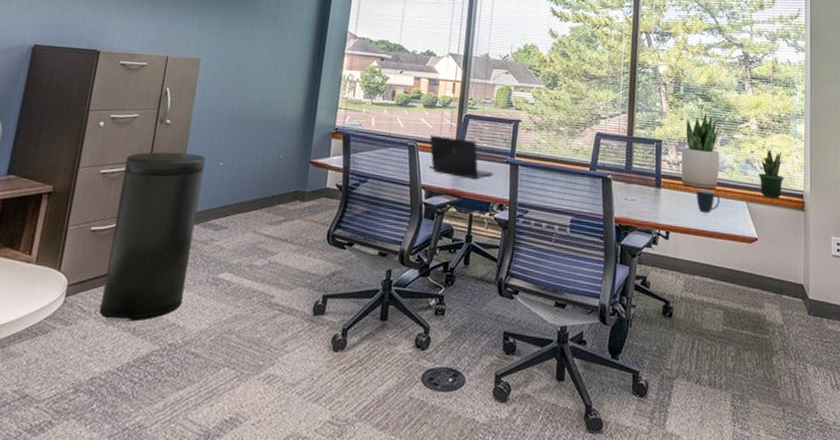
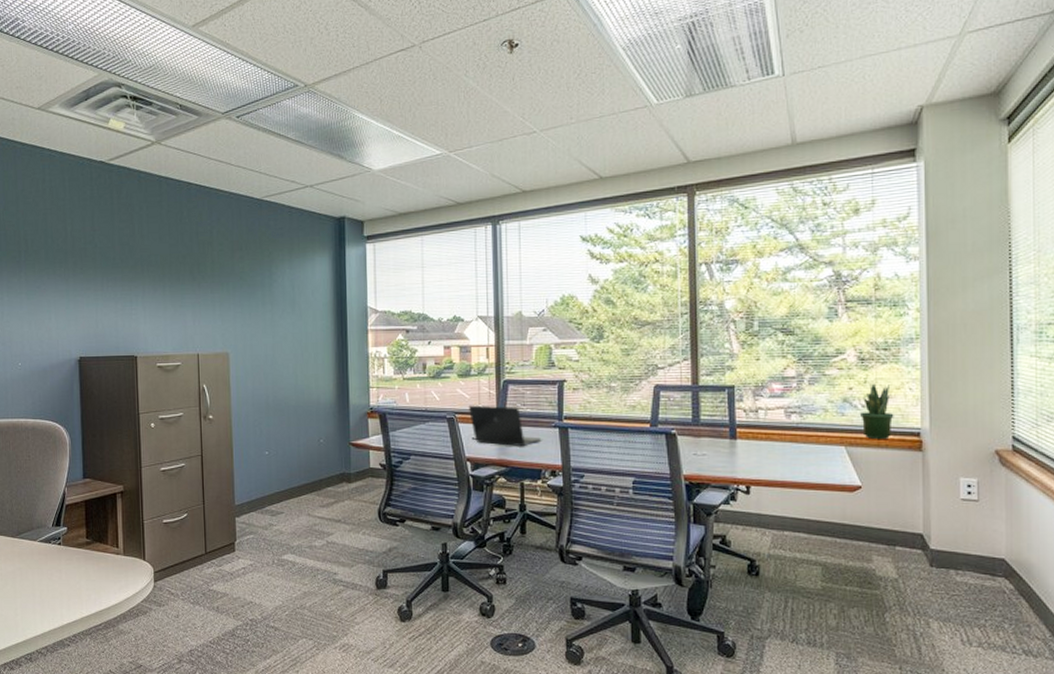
pedal bin: present [99,151,205,323] -> none [180,445,255,602]
planter: present [681,113,720,190] -> none [760,350,809,436]
mug: present [696,188,720,214] -> none [781,436,811,464]

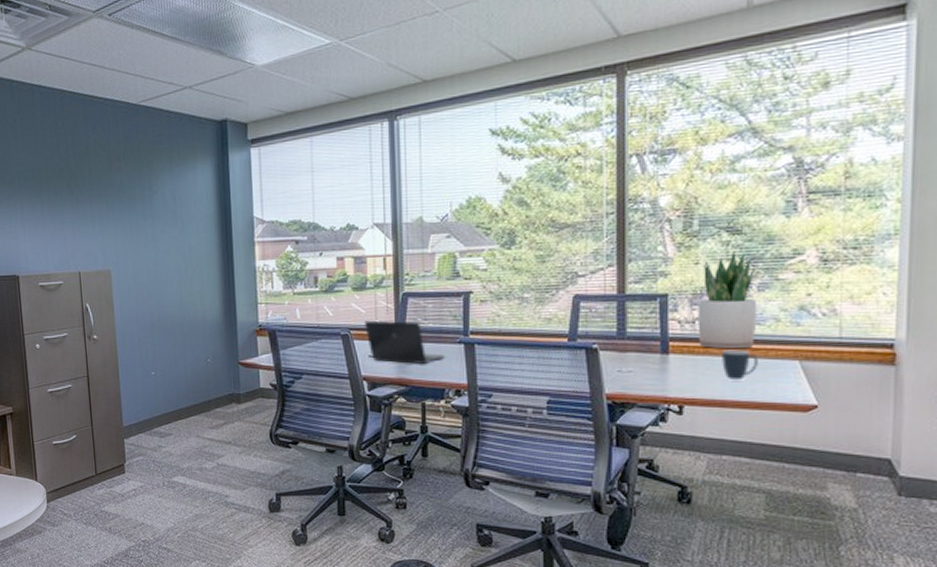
planter: none [760,350,809,436] -> present [697,251,758,350]
mug: none [781,436,811,464] -> present [722,349,758,381]
planter: present [860,383,894,439] -> none [820,288,862,352]

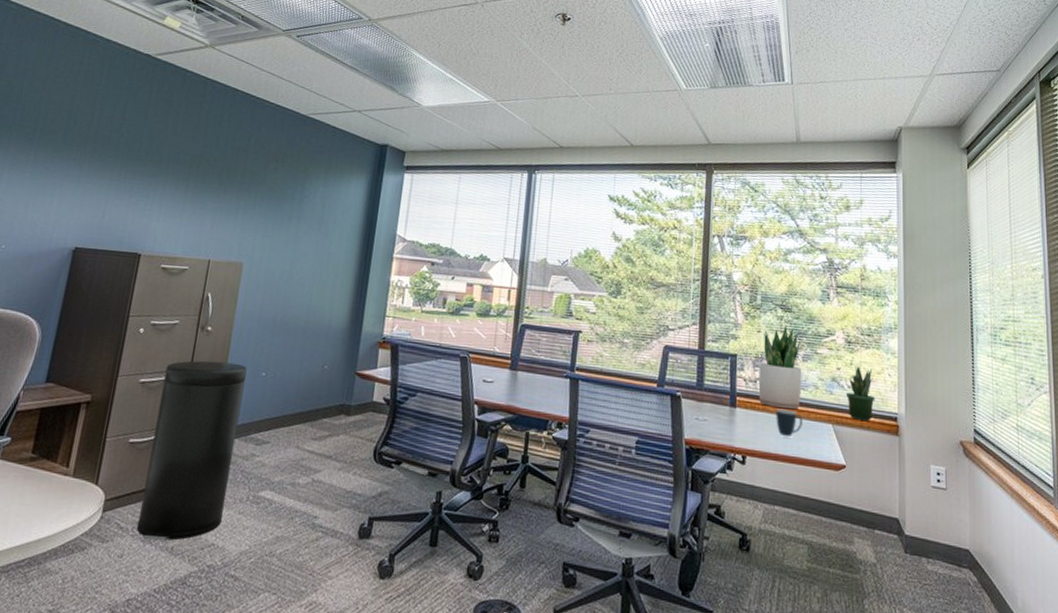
pedal bin: none [67,366,146,523] -> present [137,360,247,541]
laptop: present [363,320,444,364] -> none [483,346,551,394]
planter: none [820,288,862,352] -> present [847,366,875,421]

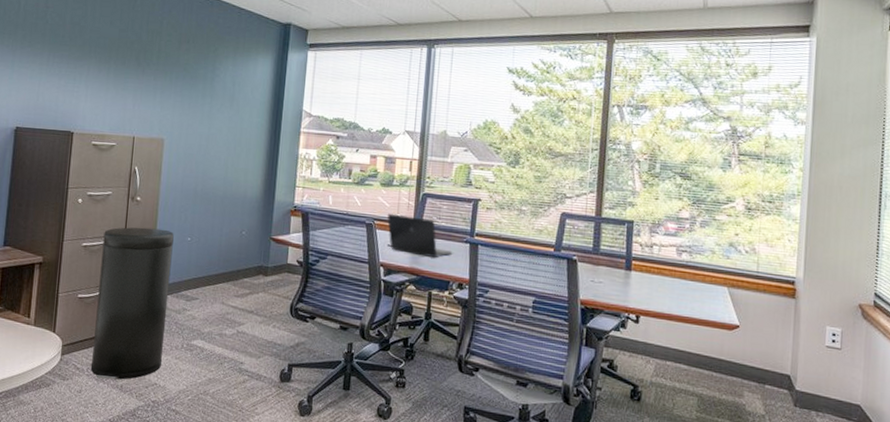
laptop: none [483,346,551,394] -> present [387,213,452,258]
planter: present [758,325,802,410] -> none [654,193,700,273]
mug: present [776,408,803,438] -> none [670,272,698,299]
planter: present [847,366,875,421] -> none [743,231,773,284]

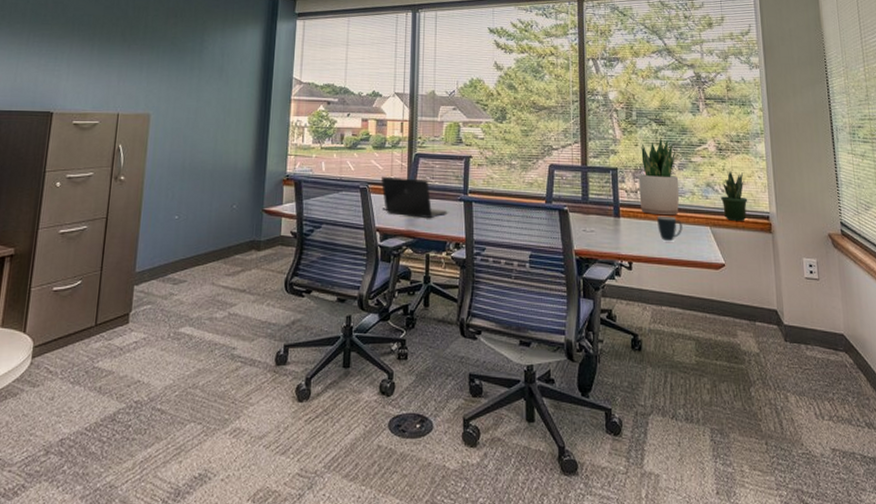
pedal bin: present [90,227,174,381] -> none [65,208,160,382]
planter: none [654,193,700,273] -> present [638,138,680,216]
mug: none [670,272,698,299] -> present [657,215,682,242]
planter: none [743,231,773,284] -> present [721,171,748,221]

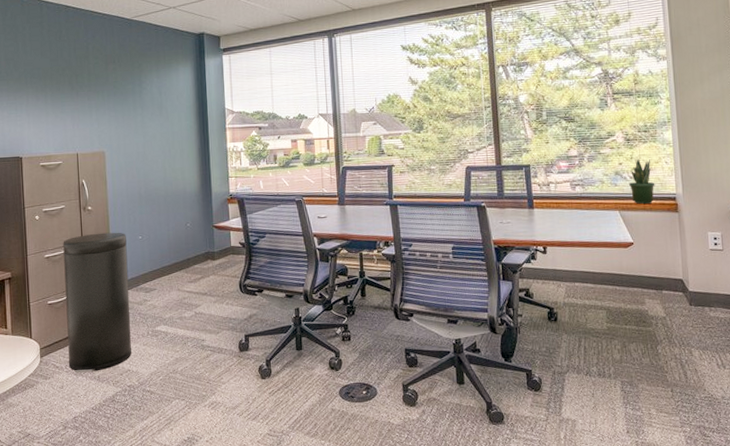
pedal bin: none [65,208,160,382] -> present [63,232,132,374]
laptop: present [380,176,447,218] -> none [313,188,375,222]
planter: present [638,138,680,216] -> none [550,134,590,204]
mug: present [657,215,682,242] -> none [569,204,593,227]

